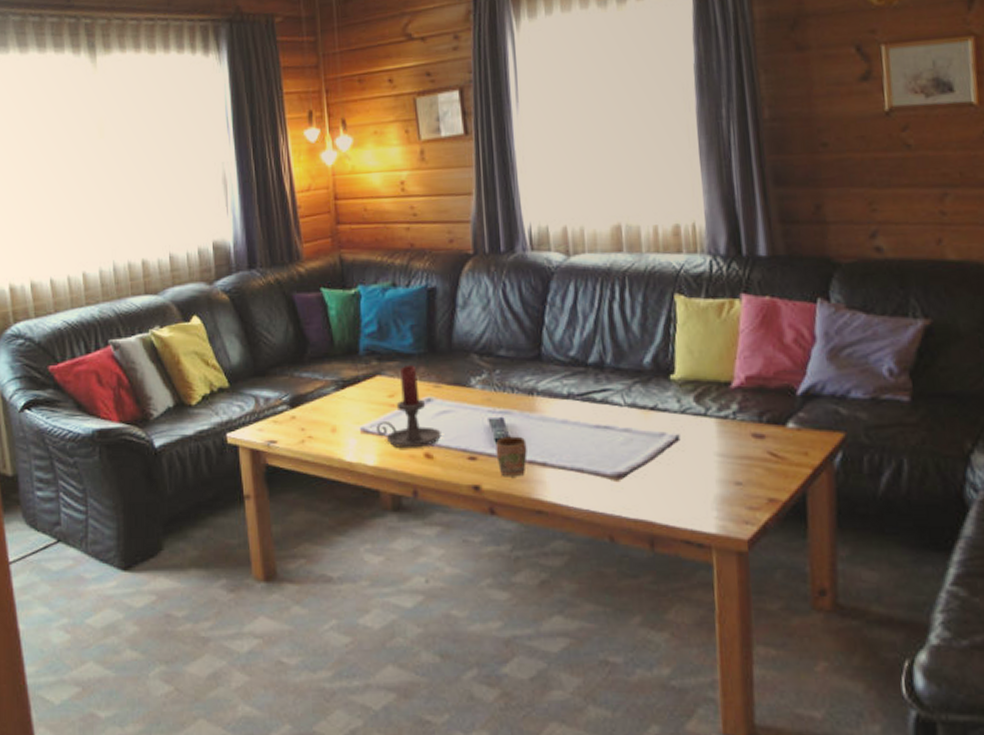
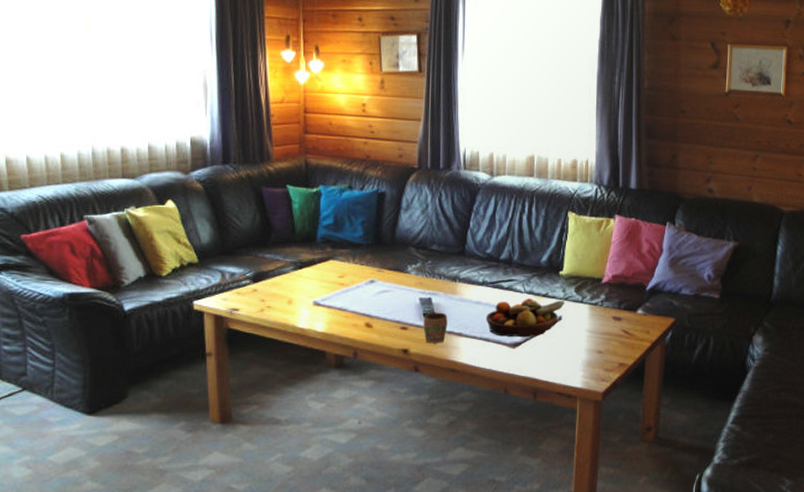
candle holder: present [376,365,441,449] -> none [327,253,380,319]
fruit bowl: none [575,413,682,466] -> present [485,298,565,338]

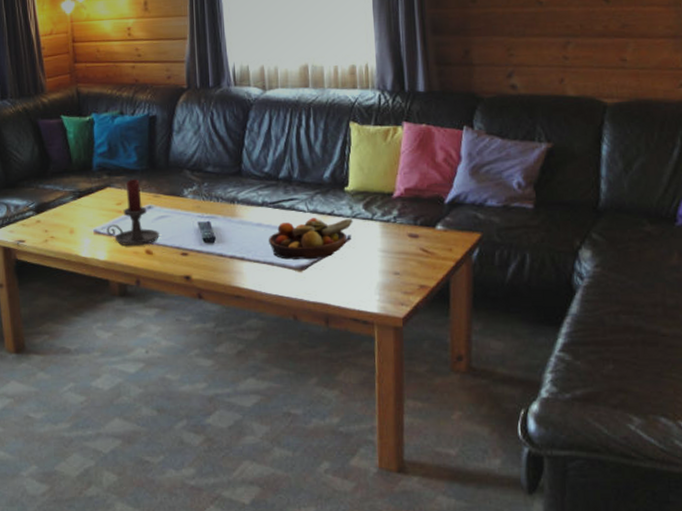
candle holder: none [327,253,380,319] -> present [106,179,160,247]
mug: present [423,312,448,344] -> none [203,236,229,269]

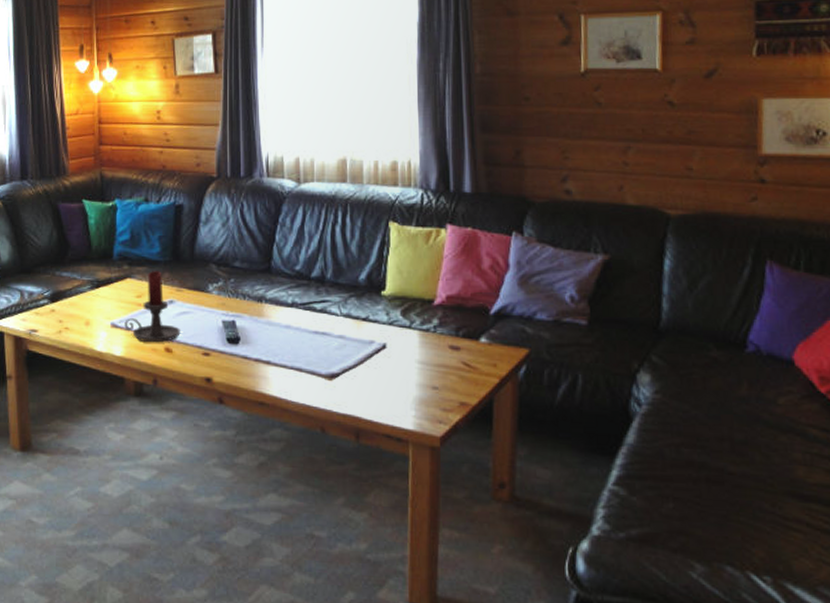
fruit bowl: present [268,218,353,260] -> none [296,322,390,368]

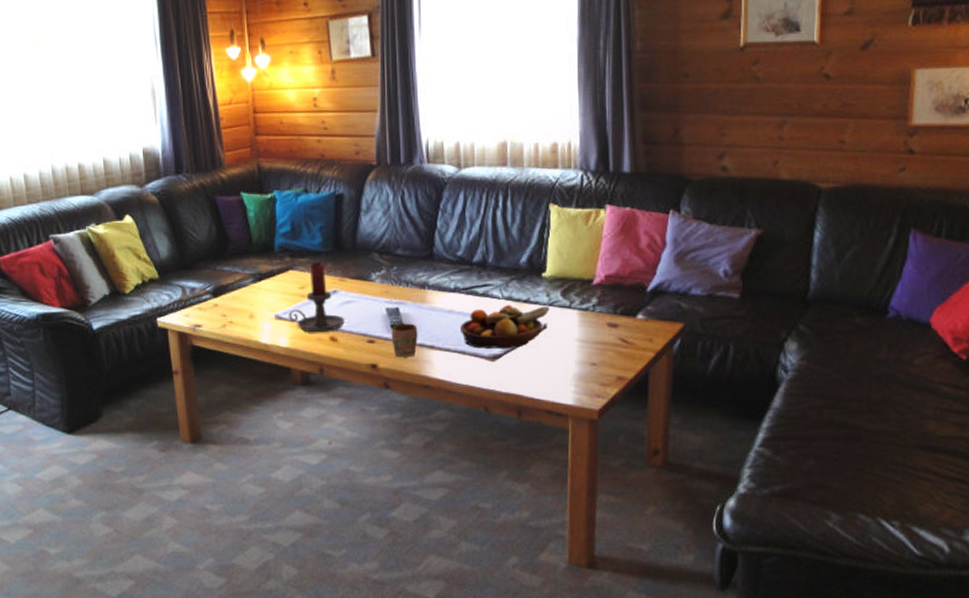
mug: none [227,337,254,372] -> present [391,323,418,358]
fruit bowl: none [296,322,390,368] -> present [459,305,550,349]

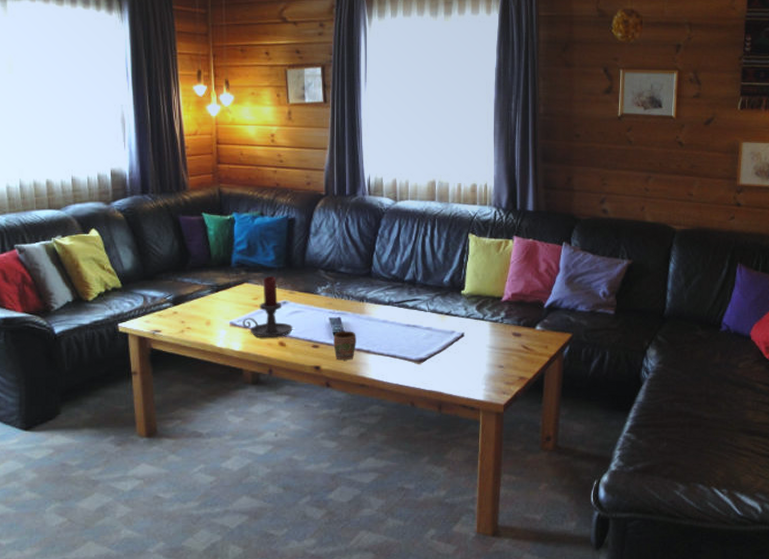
fruit bowl: present [459,305,550,349] -> none [392,317,467,354]

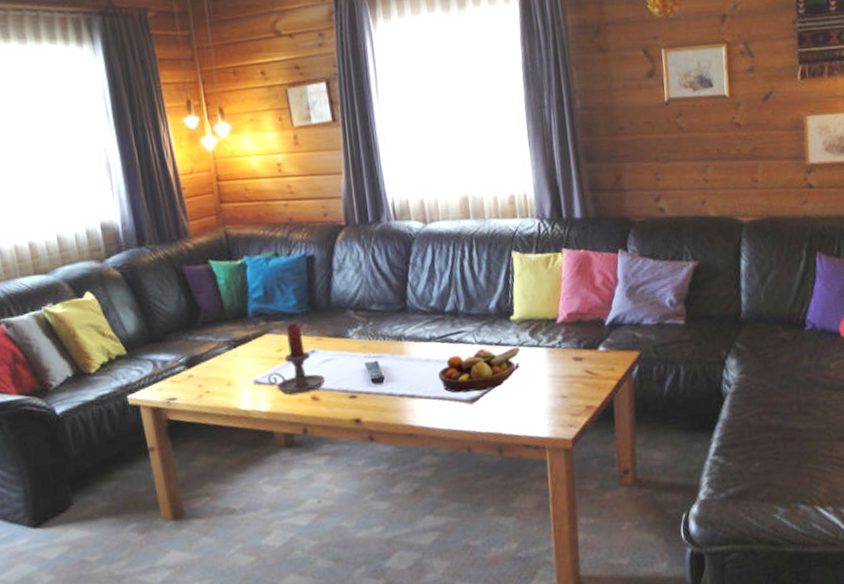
mug: present [333,331,356,361] -> none [372,375,399,410]
fruit bowl: none [392,317,467,354] -> present [437,347,520,393]

